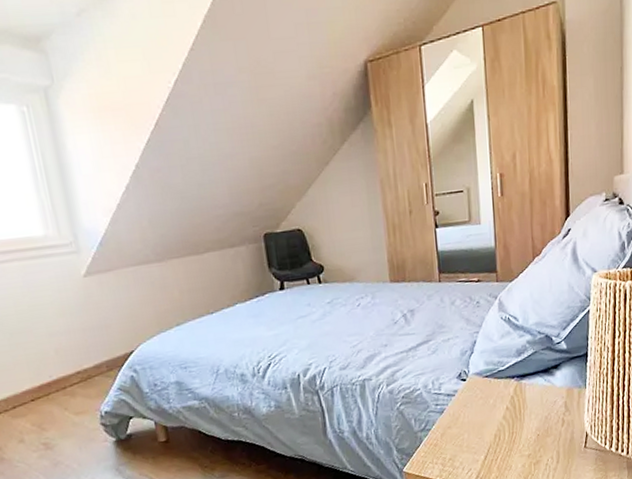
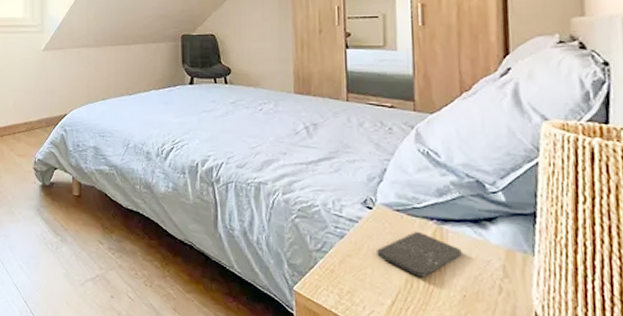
smartphone: none [471,390,536,430] -> present [377,231,462,278]

